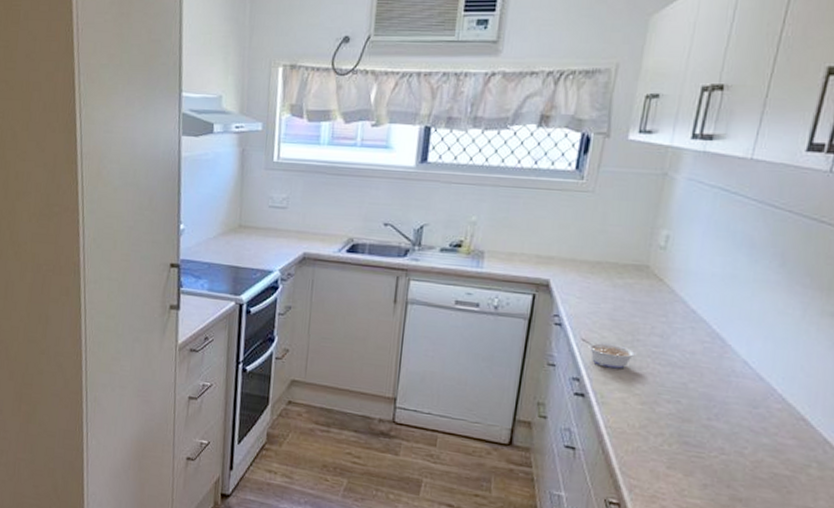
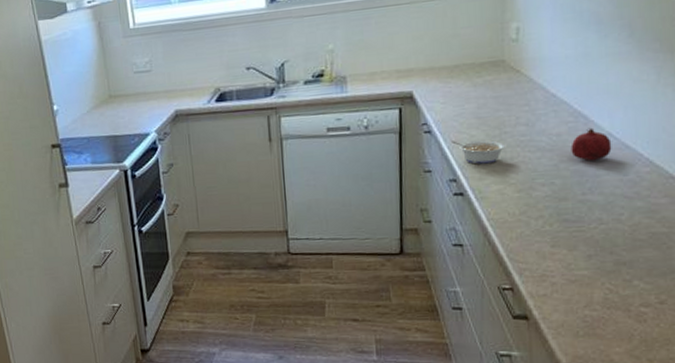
fruit: none [702,351,746,388] -> present [571,127,612,161]

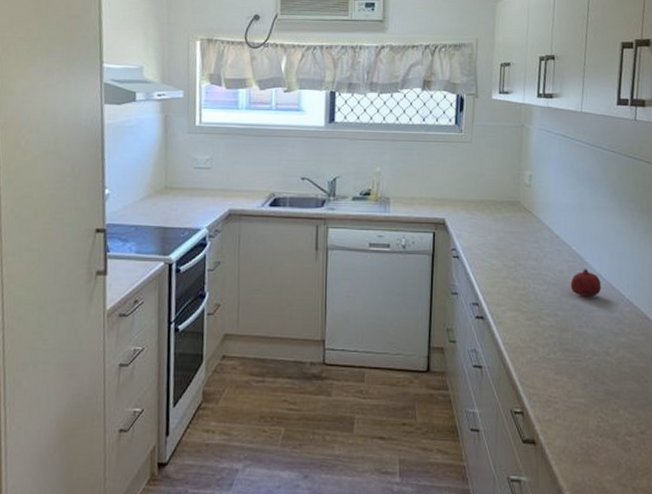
legume: present [451,140,506,164] -> none [475,267,520,291]

